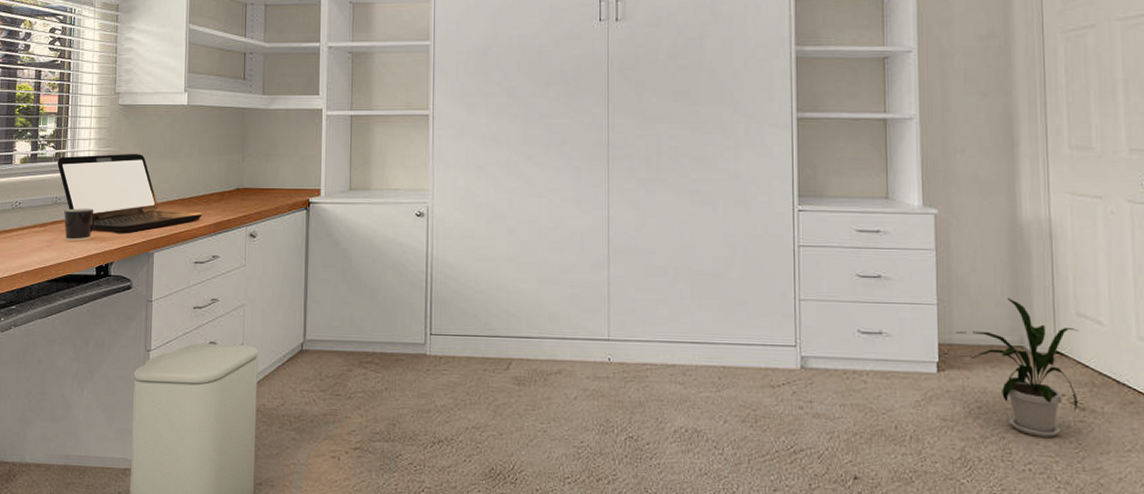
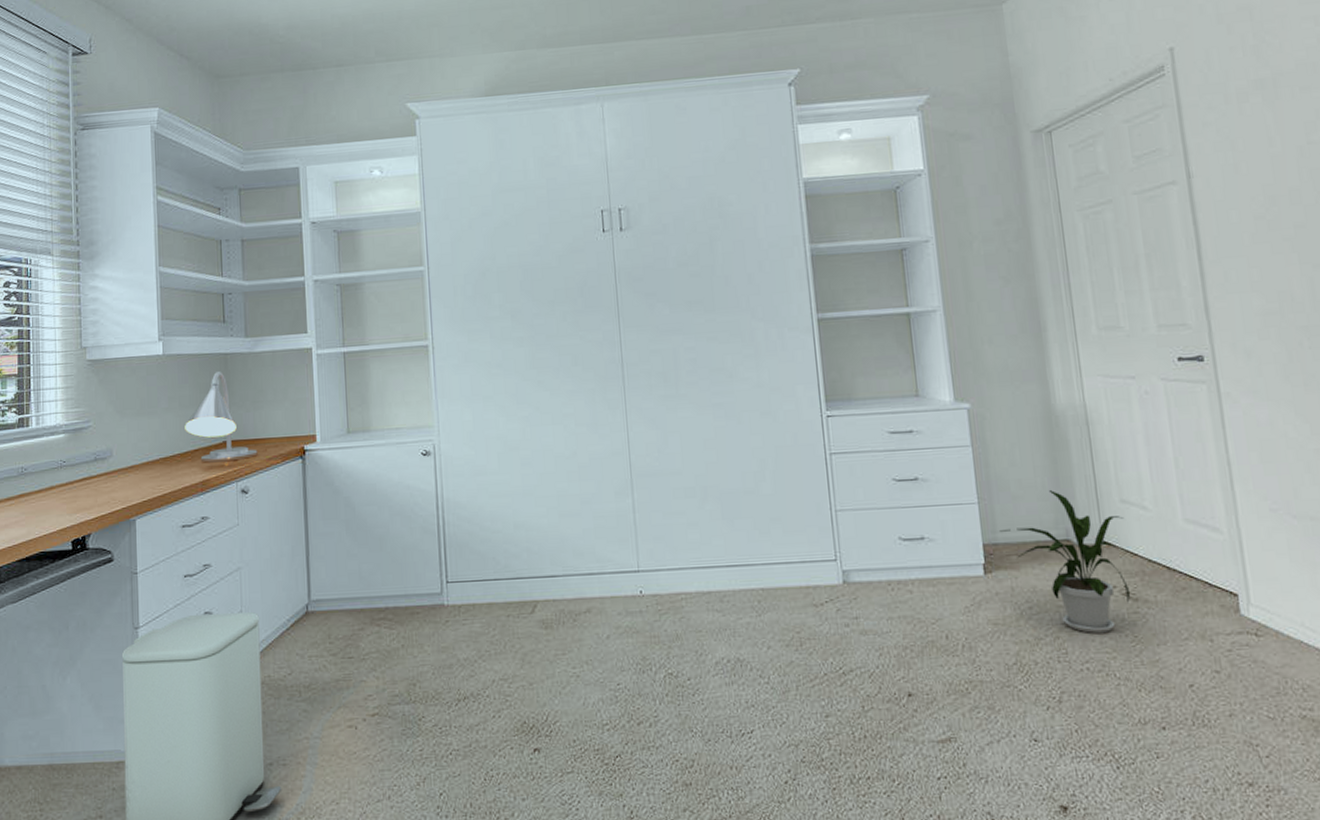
laptop: present [57,153,203,233] -> none [21,411,188,502]
mug: present [64,208,95,241] -> none [32,476,67,514]
table lamp: none [203,124,267,207] -> present [185,372,258,463]

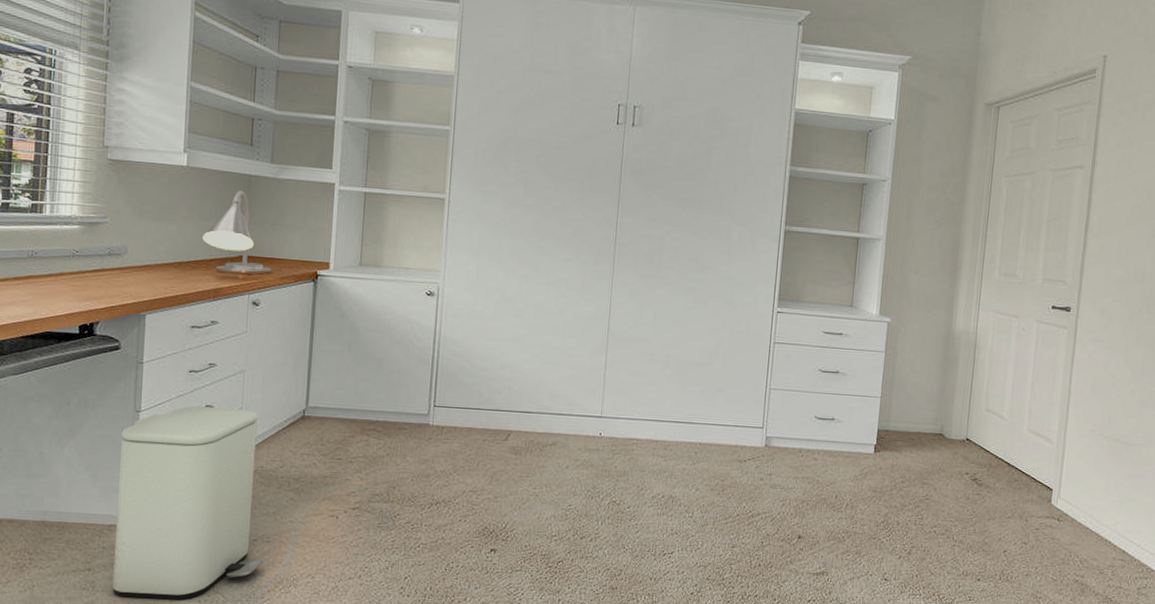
house plant: present [1000,489,1130,633] -> none [892,394,986,507]

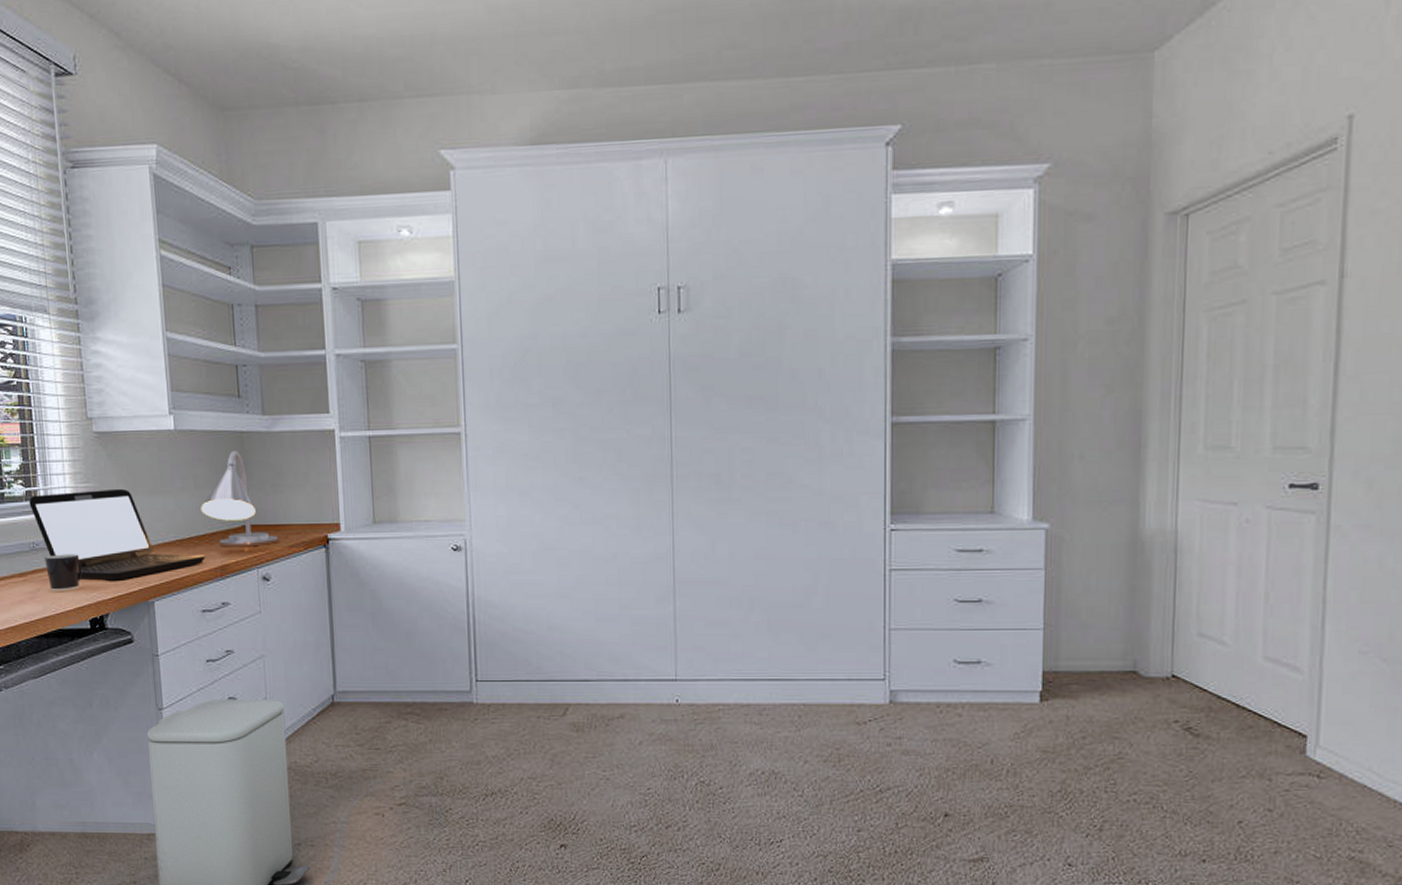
laptop: none [33,208,201,293] -> present [29,488,206,581]
mug: none [41,263,78,298] -> present [45,554,83,591]

